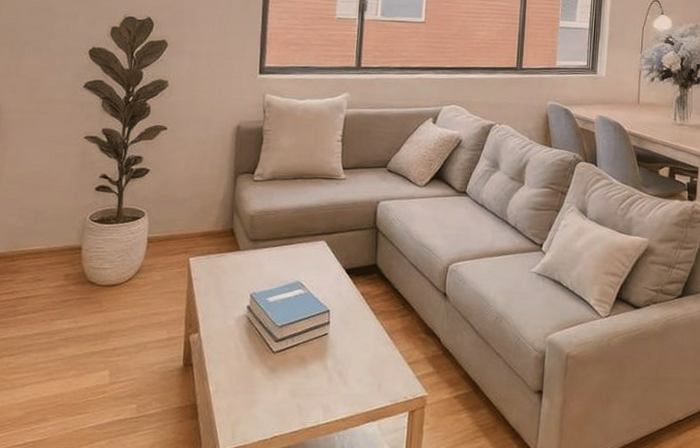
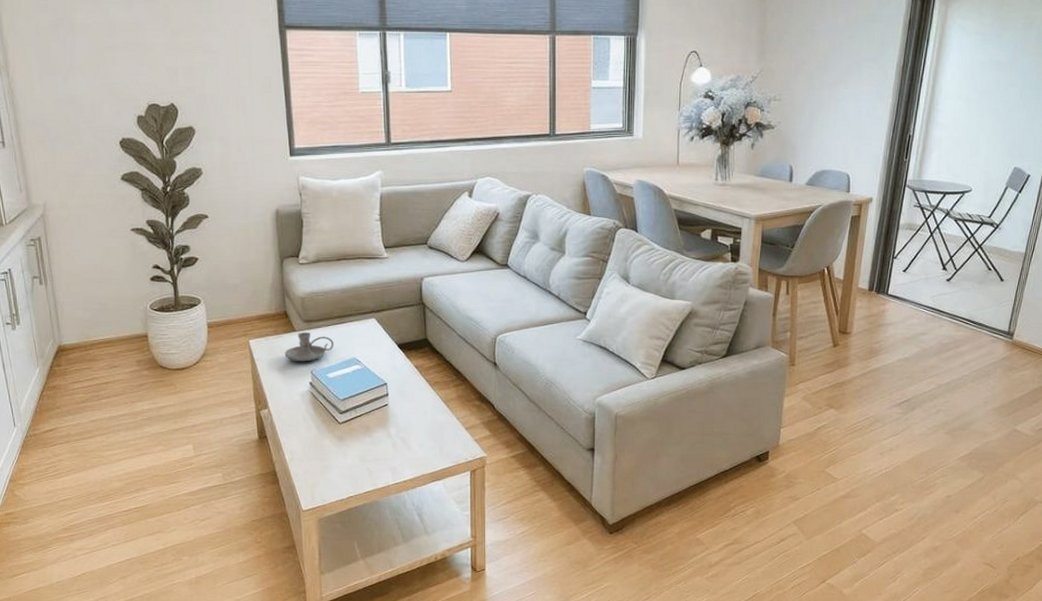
candle holder: none [225,251,279,284] -> present [284,332,334,362]

